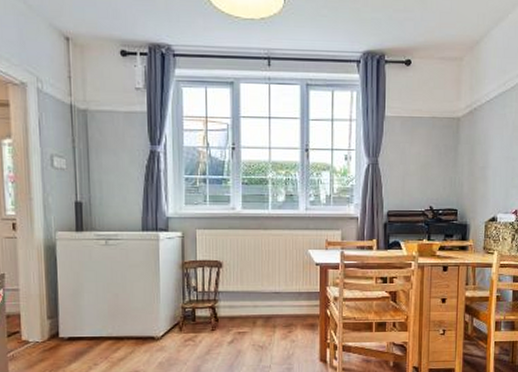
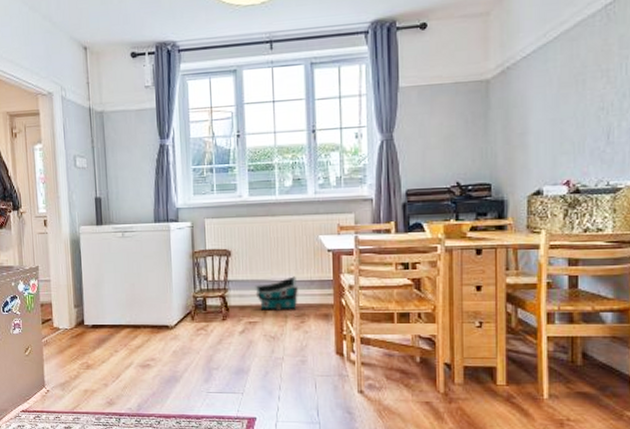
toy house: none [245,288,287,321] -> present [255,276,298,311]

